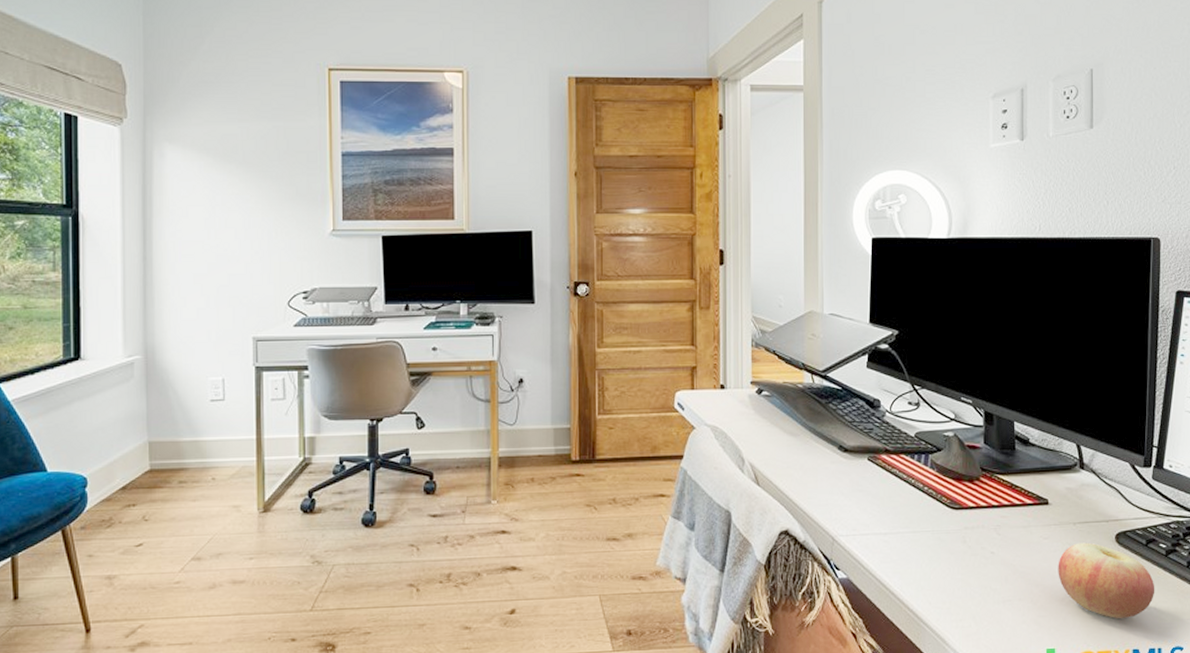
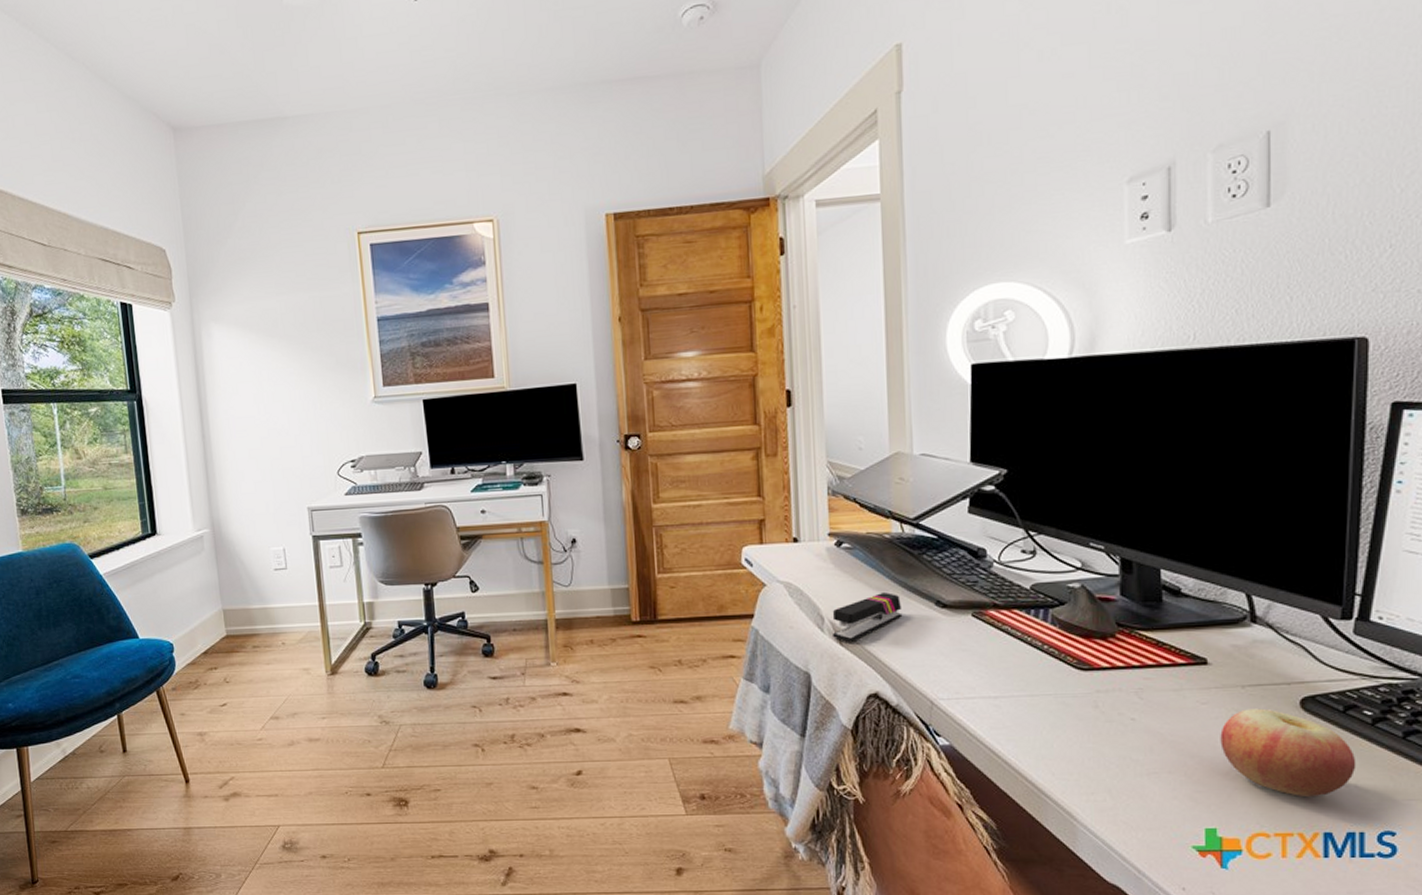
stapler: none [751,437,811,482] -> present [832,593,903,642]

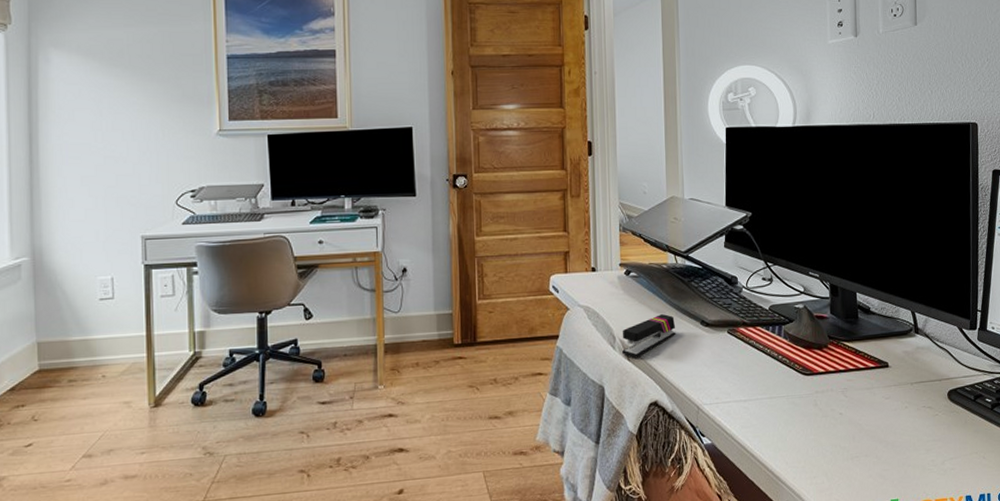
apple: present [1220,708,1356,798] -> none [898,400,984,469]

